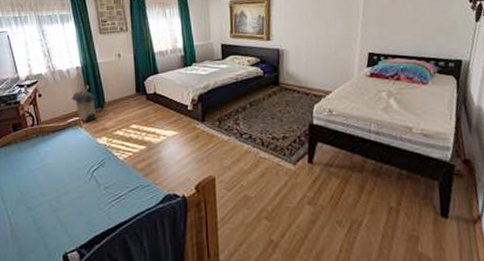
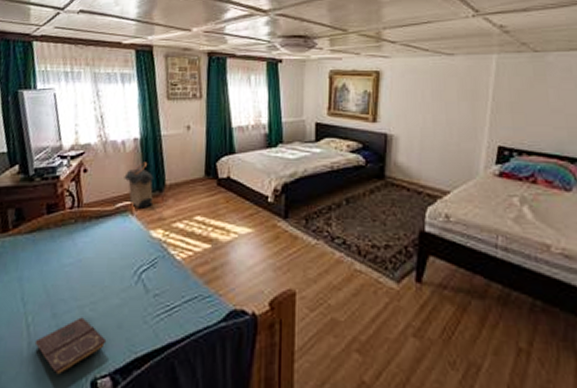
book: none [16,208,72,252] -> present [34,317,107,375]

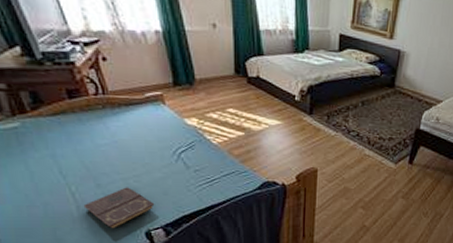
laundry hamper: present [124,162,153,209] -> none [150,55,184,99]

